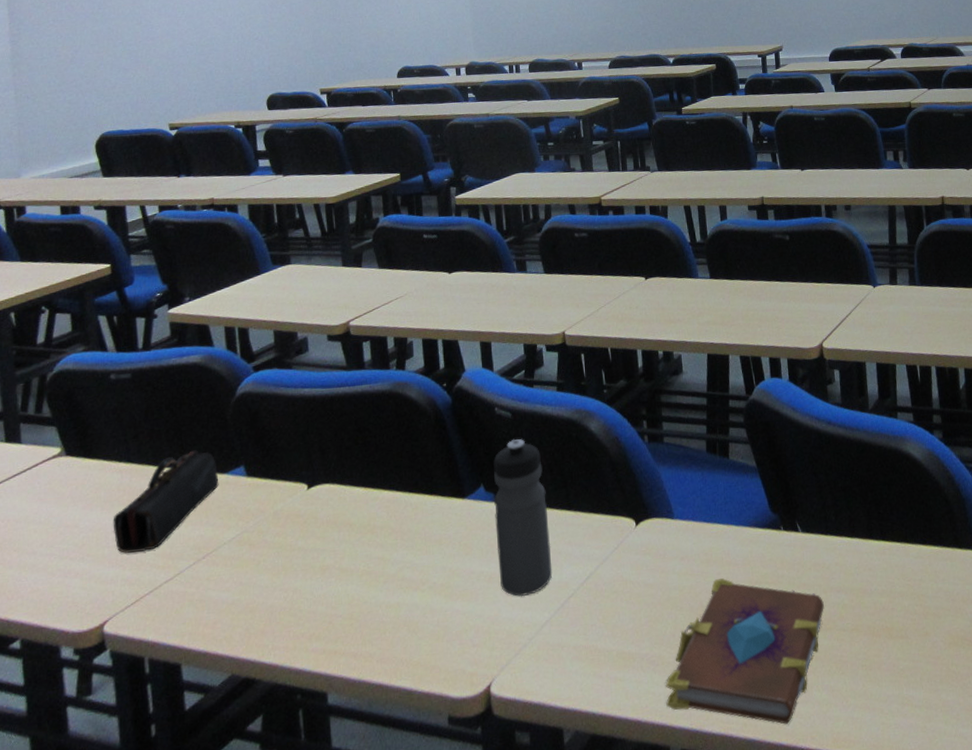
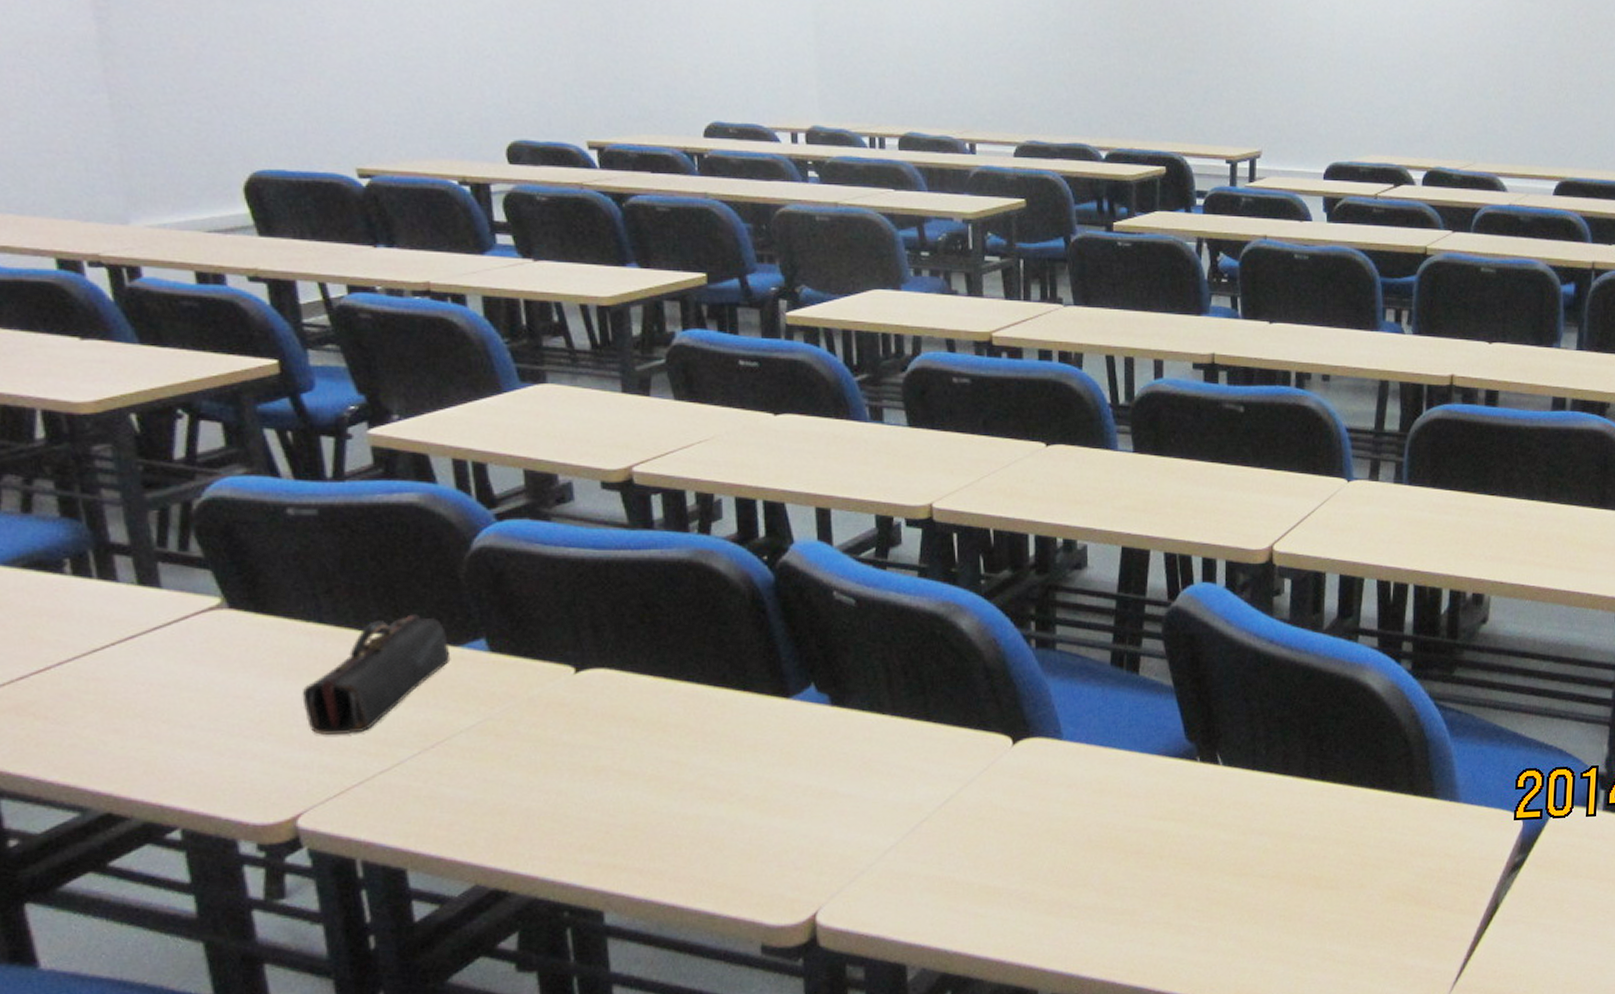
water bottle: present [493,439,553,597] -> none [827,631,902,818]
book: present [665,578,824,725] -> none [1037,811,1241,973]

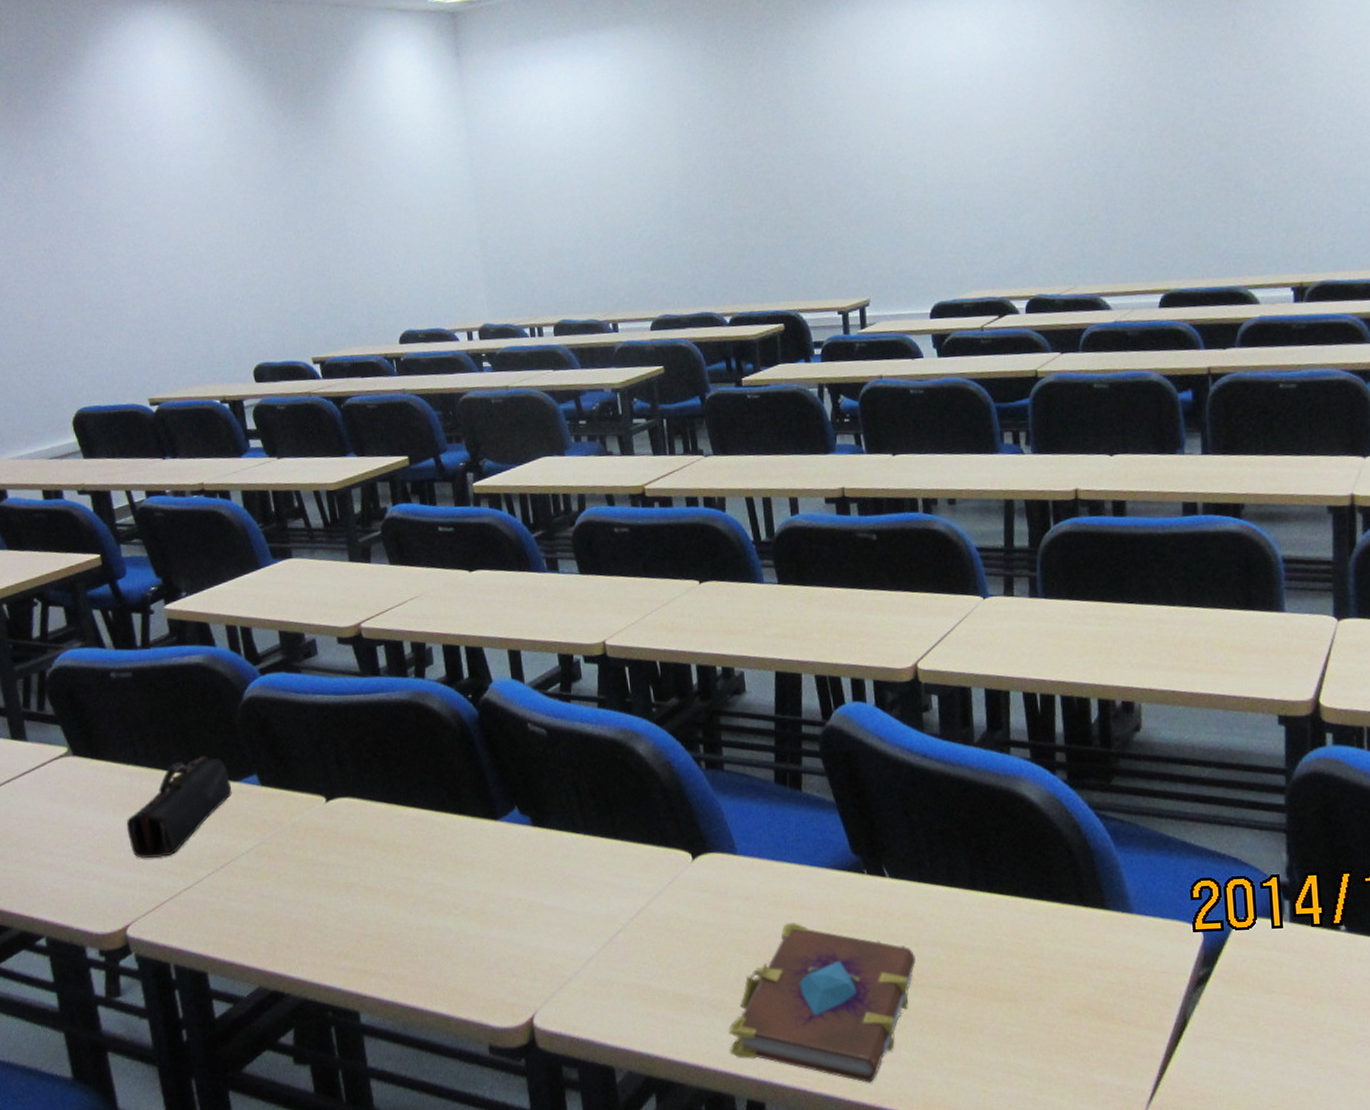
book: none [1037,811,1241,973] -> present [728,923,916,1083]

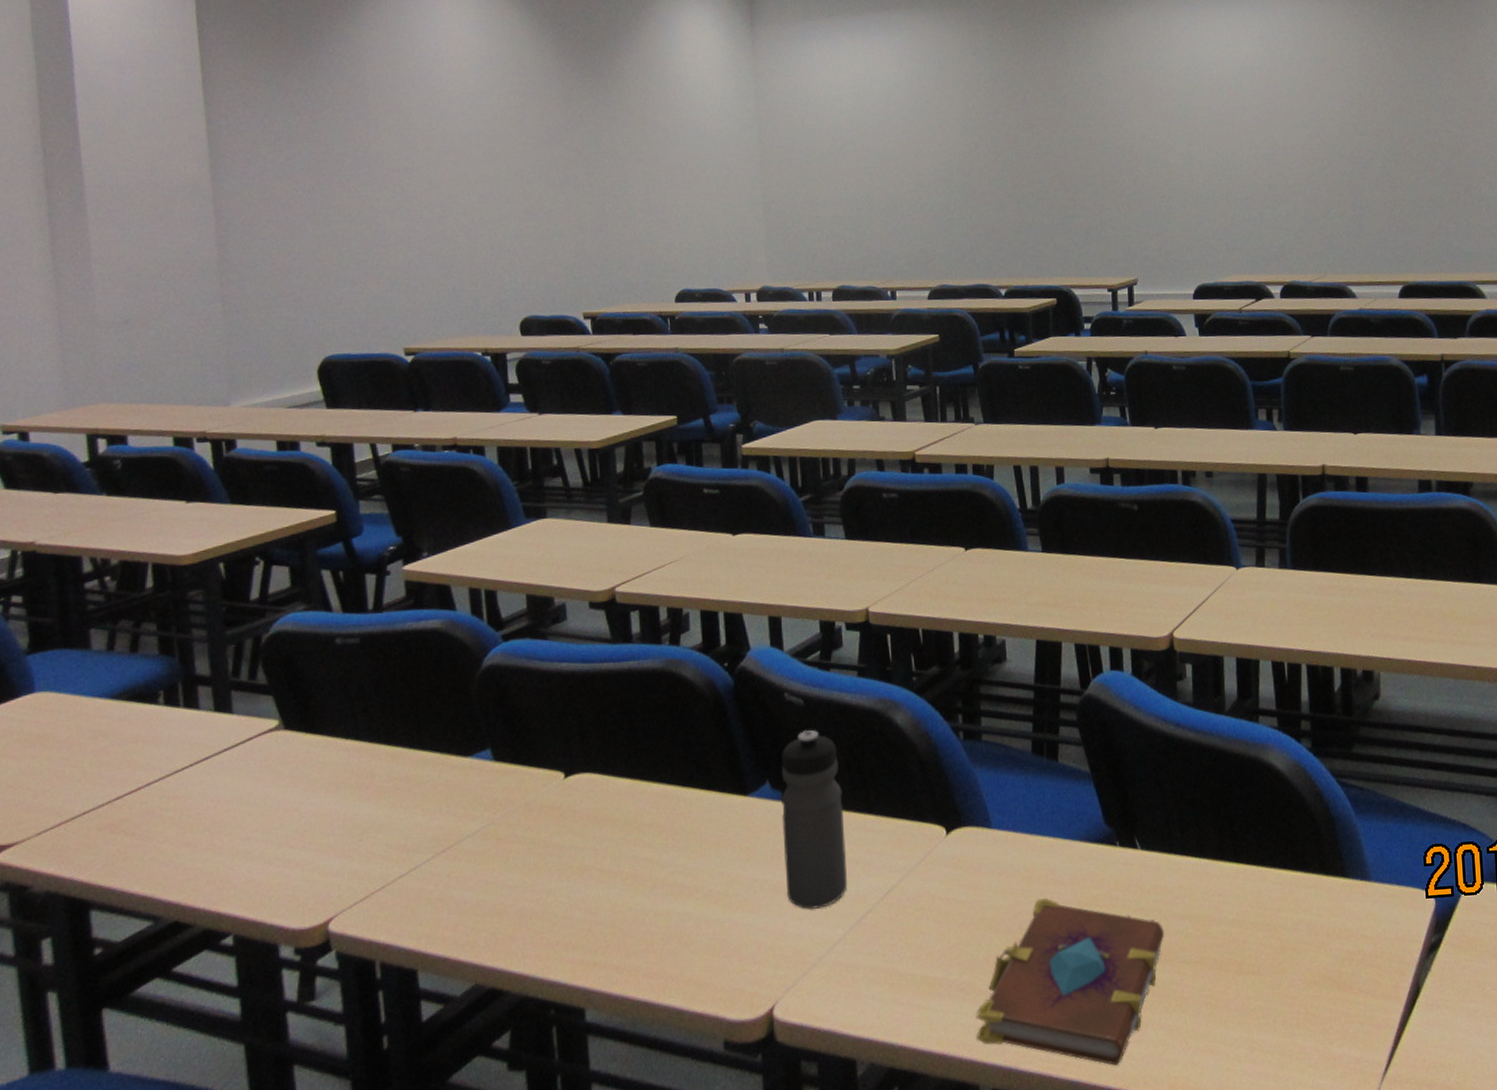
pencil case: present [126,755,232,858] -> none [339,728,462,843]
water bottle: none [528,758,599,929] -> present [780,729,848,910]

